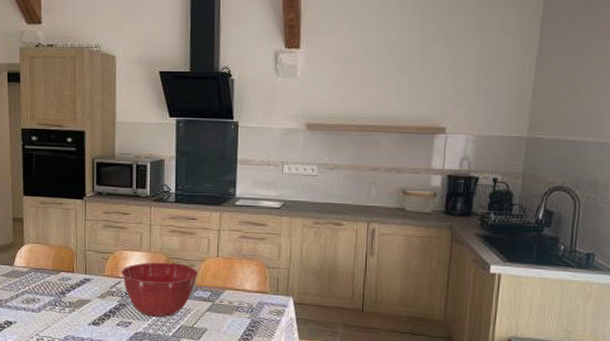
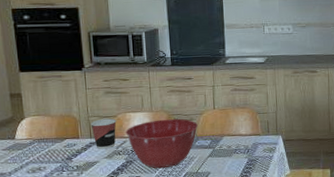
cup: none [87,254,113,288] -> present [90,118,117,149]

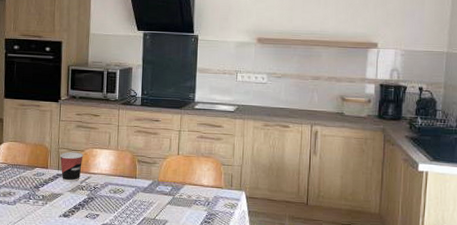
mixing bowl: present [125,118,198,169] -> none [90,159,160,210]

